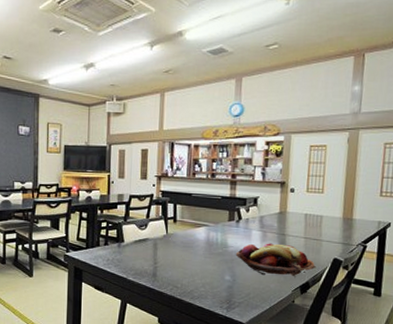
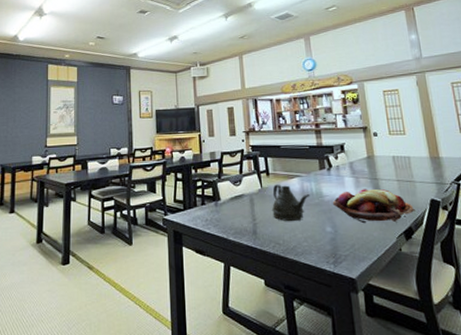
teapot: none [174,231,215,268] -> present [272,184,310,222]

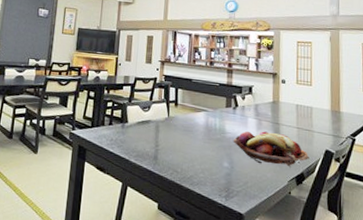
teapot: present [272,184,310,222] -> none [175,115,213,153]

